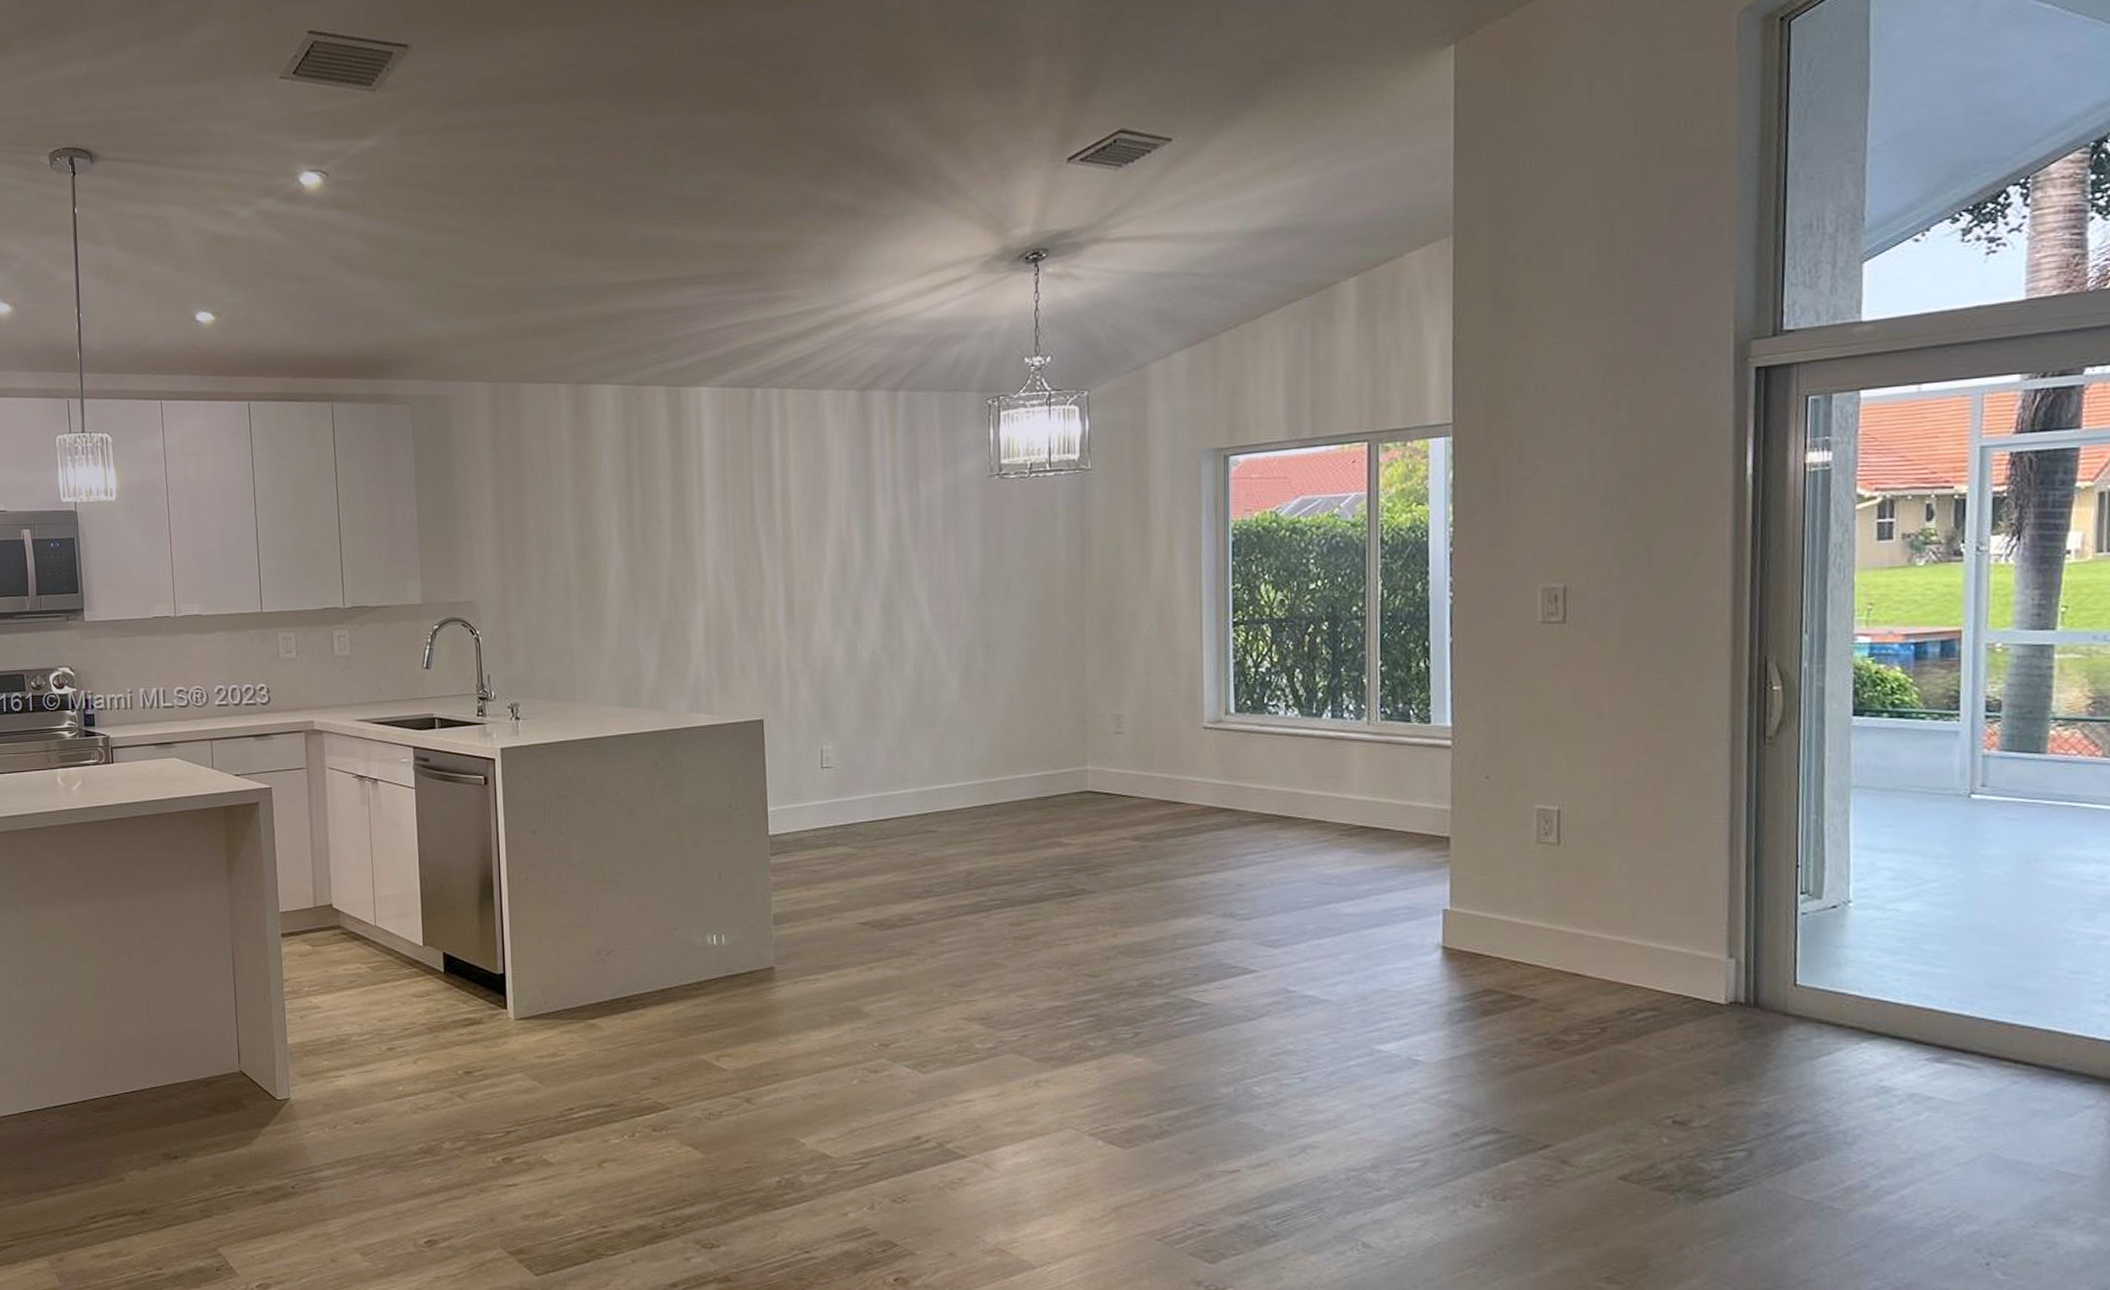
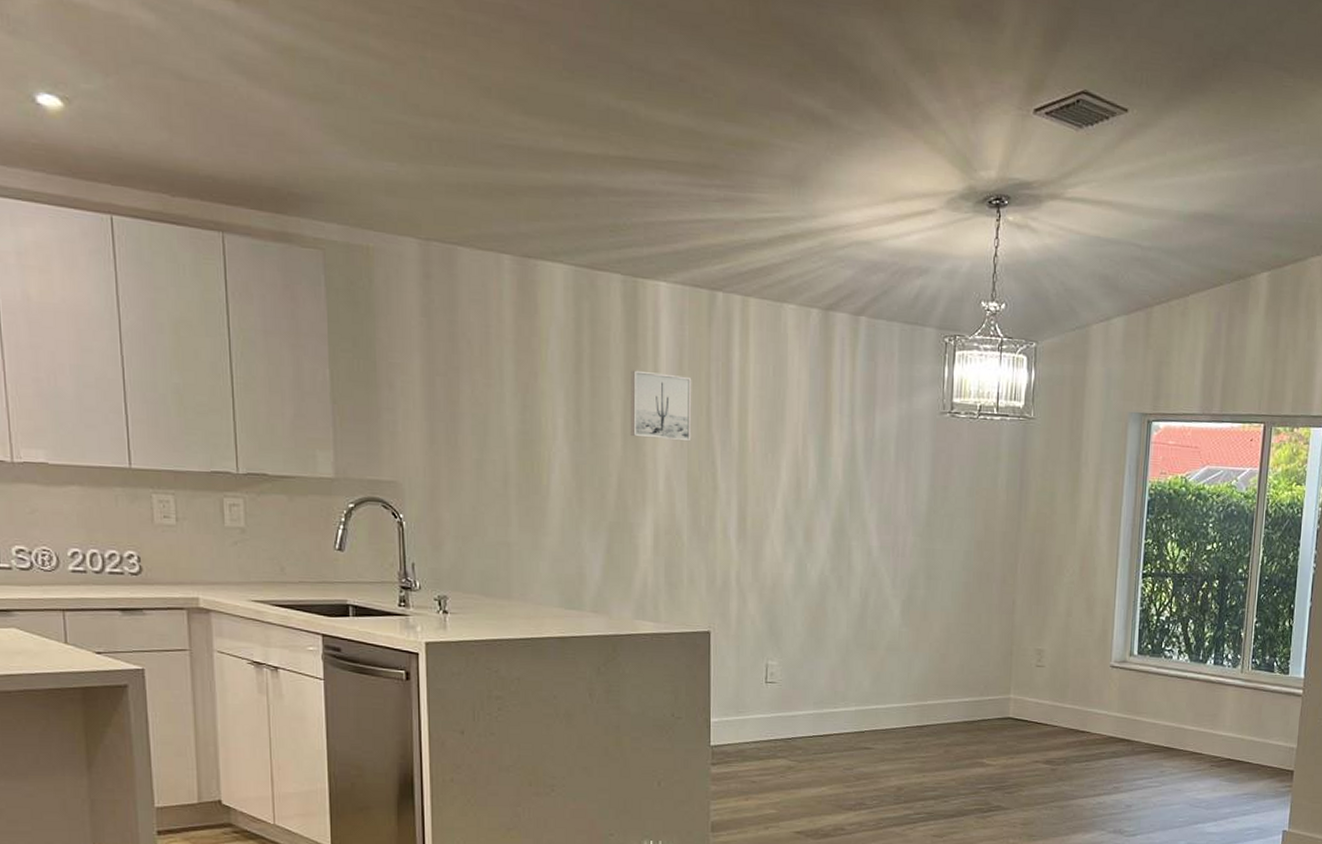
wall art: none [677,473,737,537] -> present [630,370,692,442]

